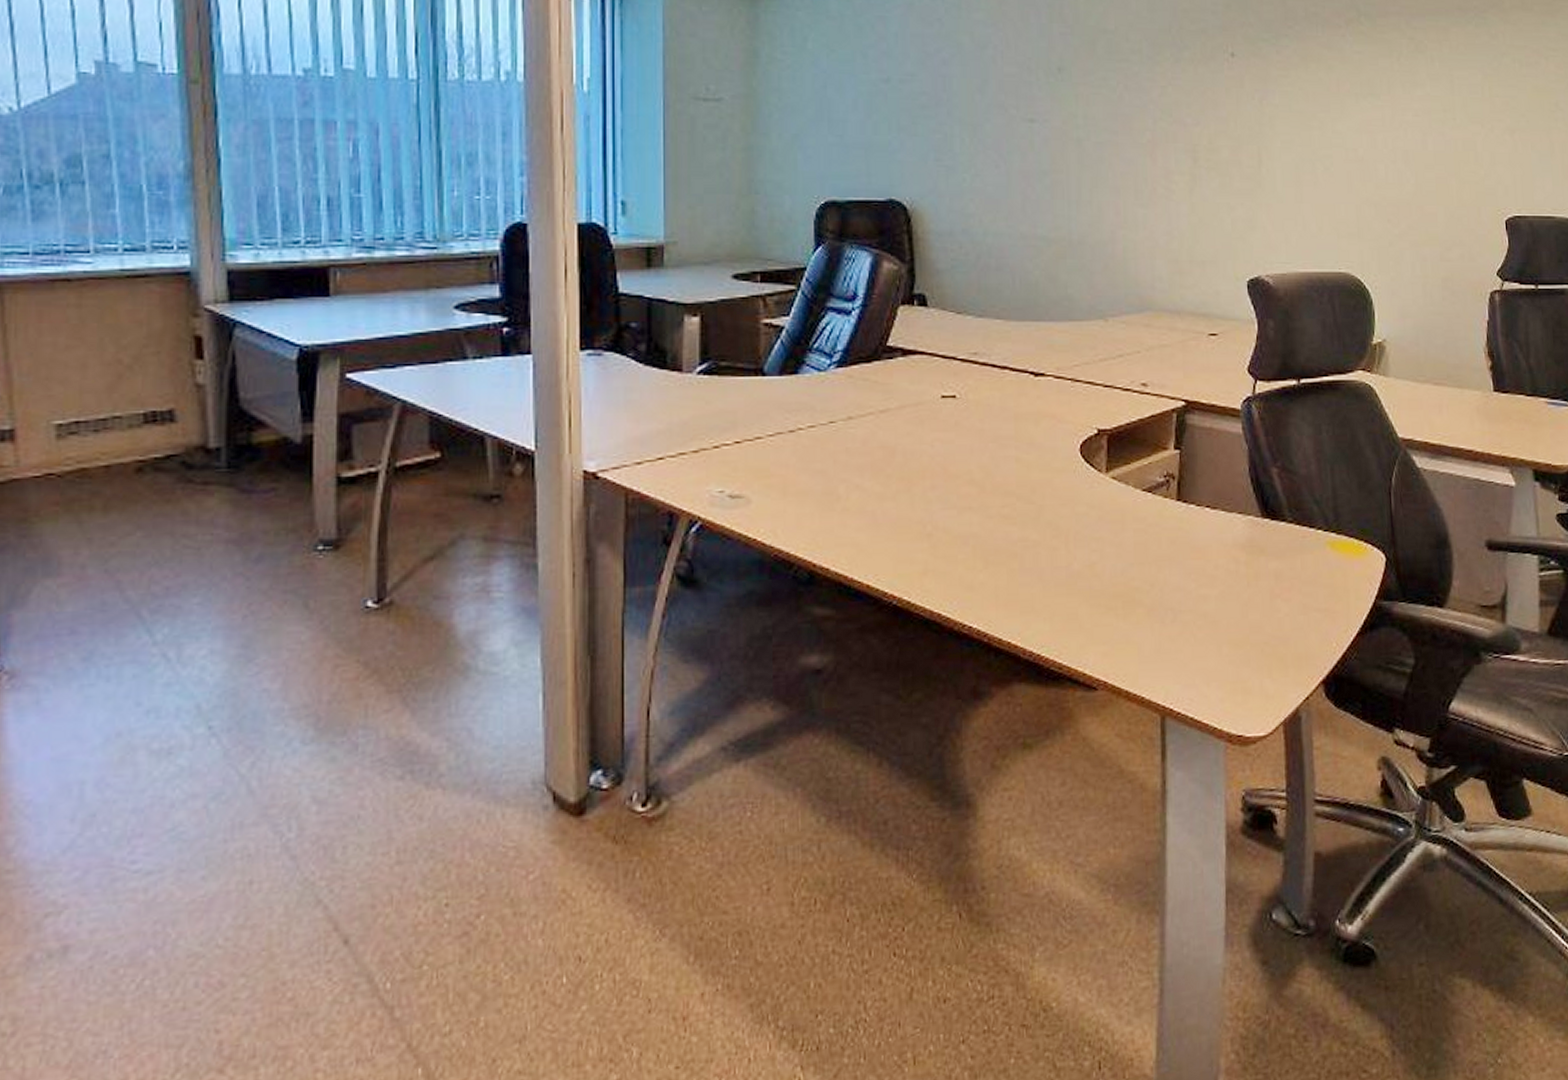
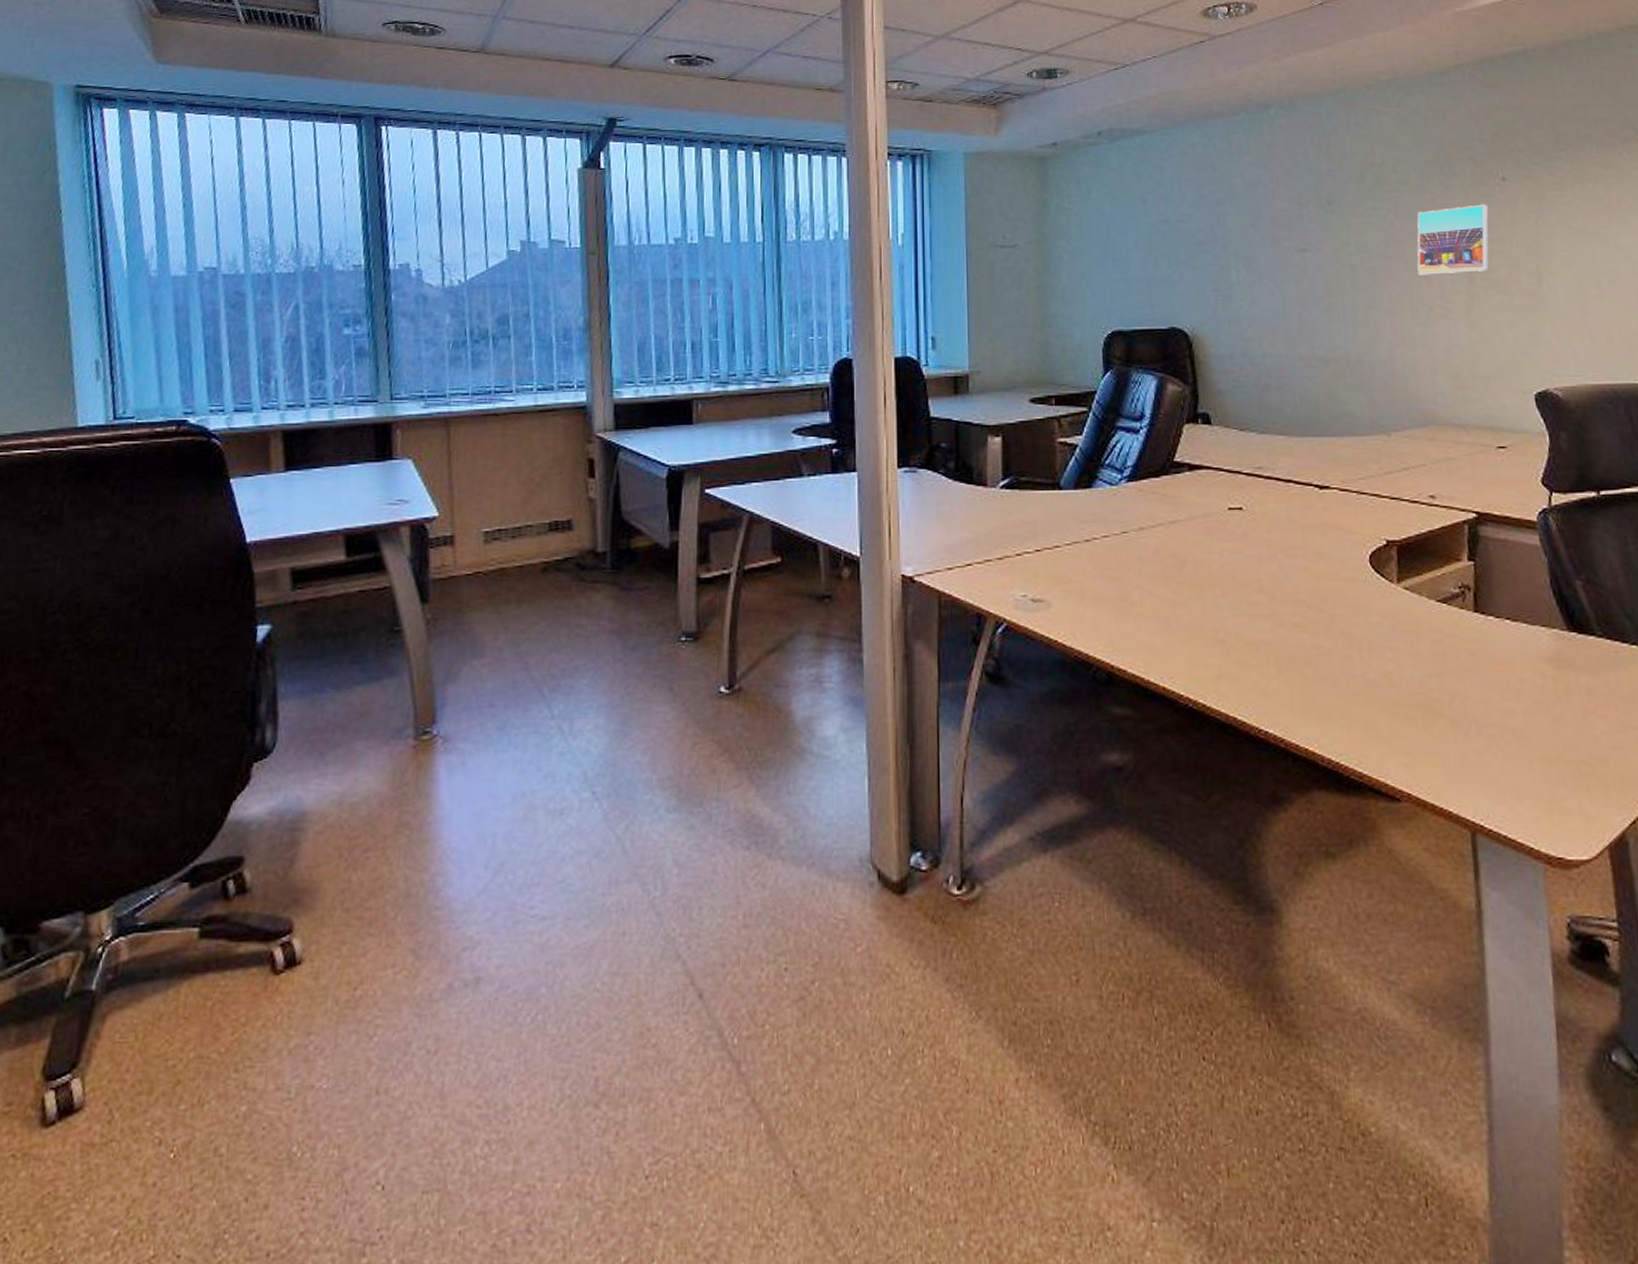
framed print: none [1143,80,1216,153] -> present [1417,204,1489,275]

